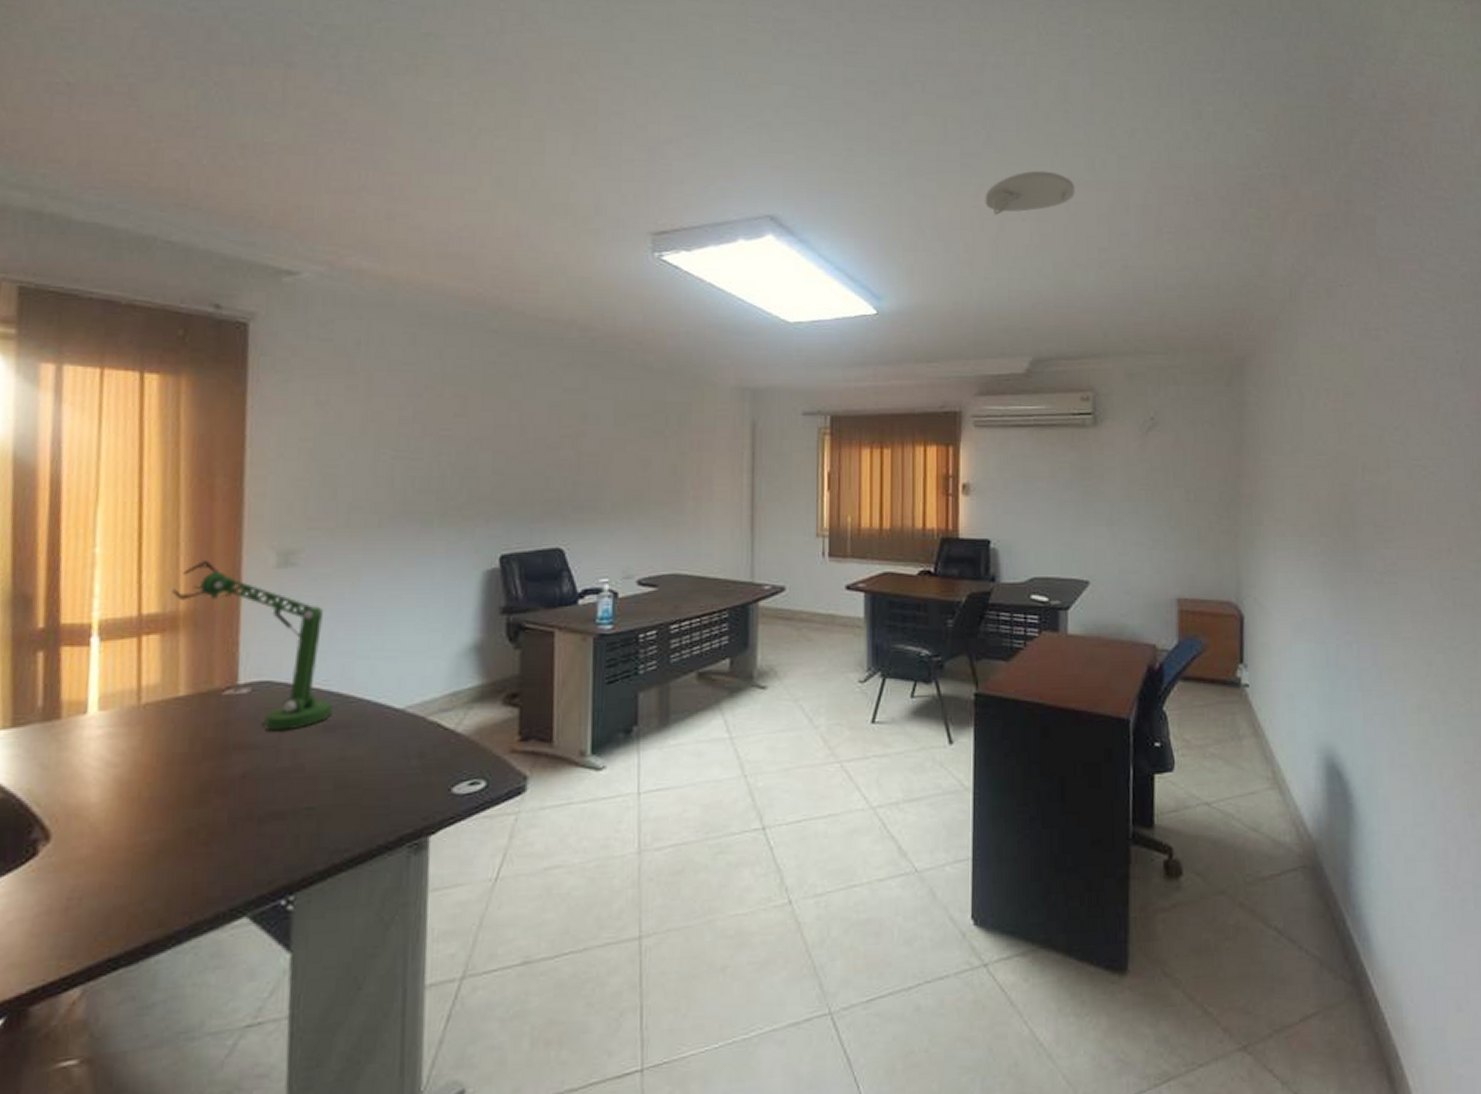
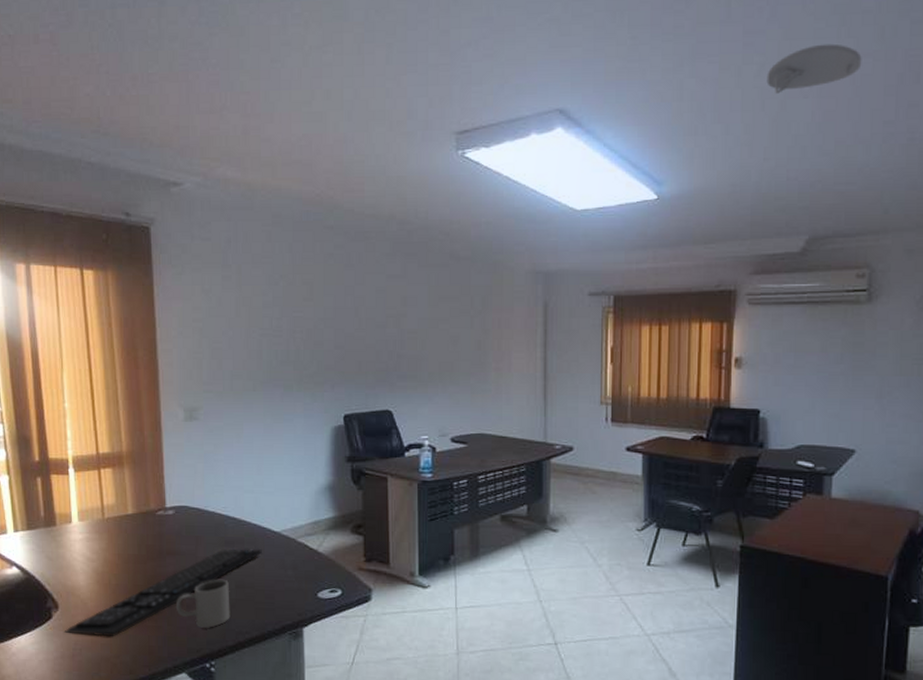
keyboard: none [55,732,376,877] -> present [64,548,262,637]
desk lamp: present [170,559,333,732] -> none [116,413,231,543]
mug: none [240,778,324,849] -> present [175,579,230,628]

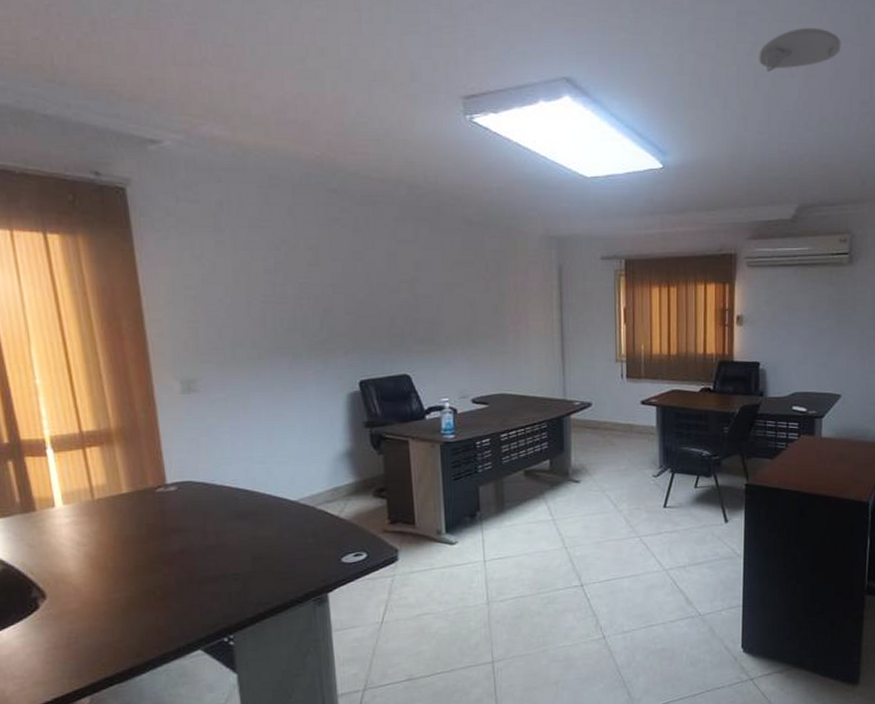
keyboard: present [64,548,262,637] -> none [54,518,279,623]
mug: present [175,579,230,628] -> none [185,552,248,603]

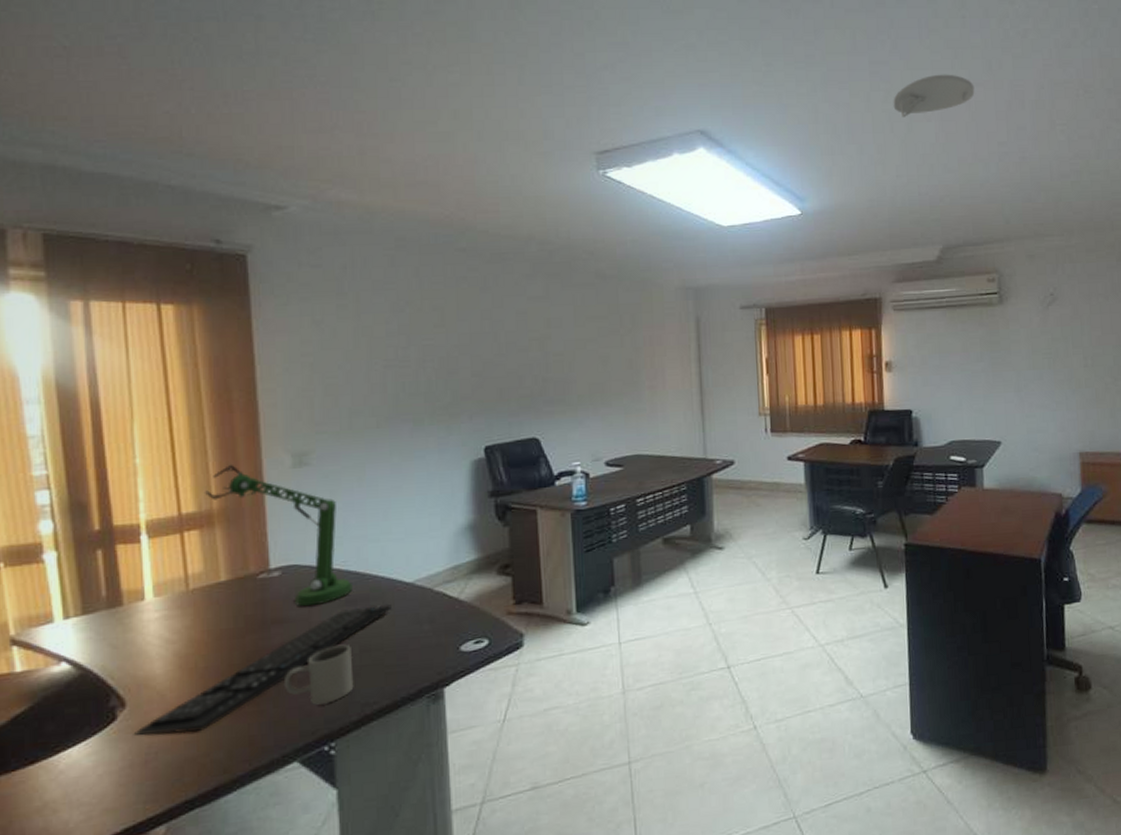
keyboard: none [54,518,279,623] -> present [133,603,392,736]
desk lamp: none [101,388,243,519] -> present [204,464,353,607]
mug: none [185,552,248,603] -> present [283,644,354,705]

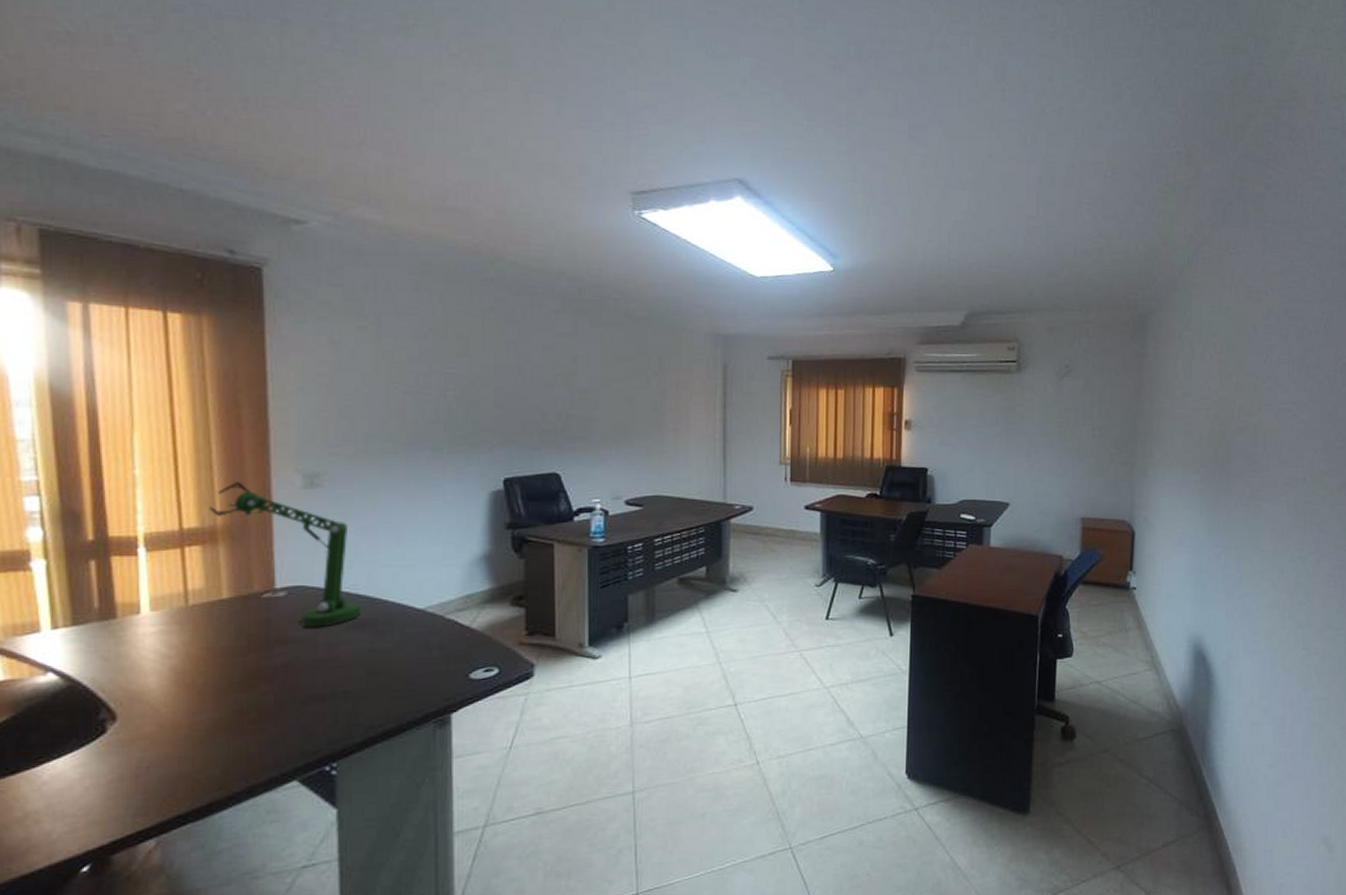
keyboard: present [133,603,392,736] -> none [123,628,401,750]
mug: present [283,644,354,705] -> none [285,667,359,726]
smoke detector: present [893,74,975,117] -> none [929,144,1009,184]

